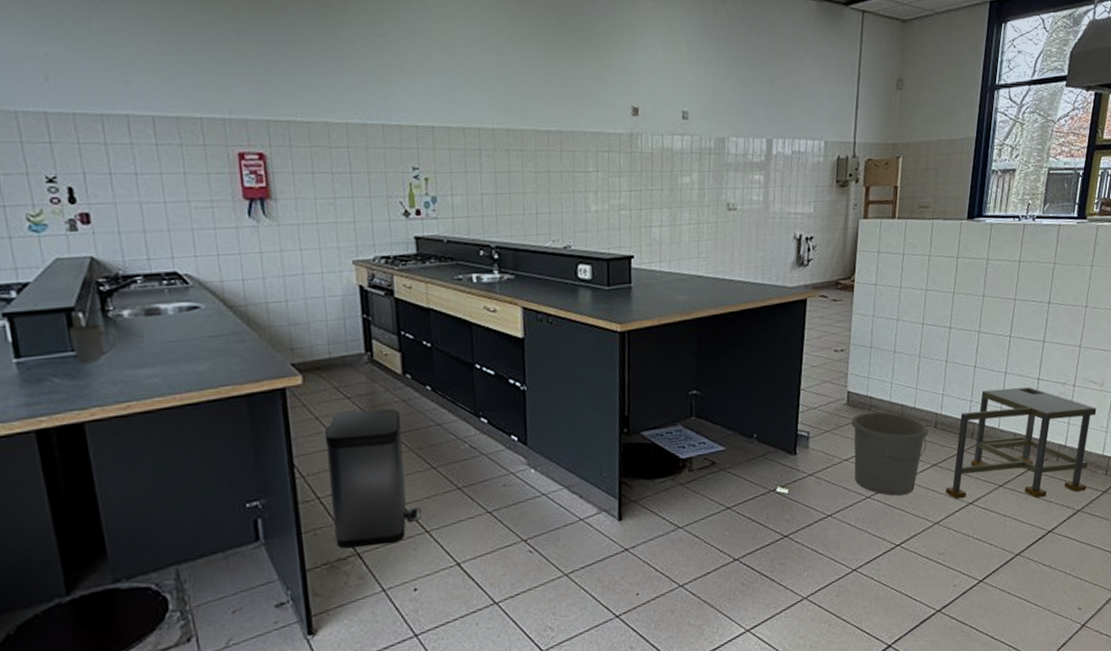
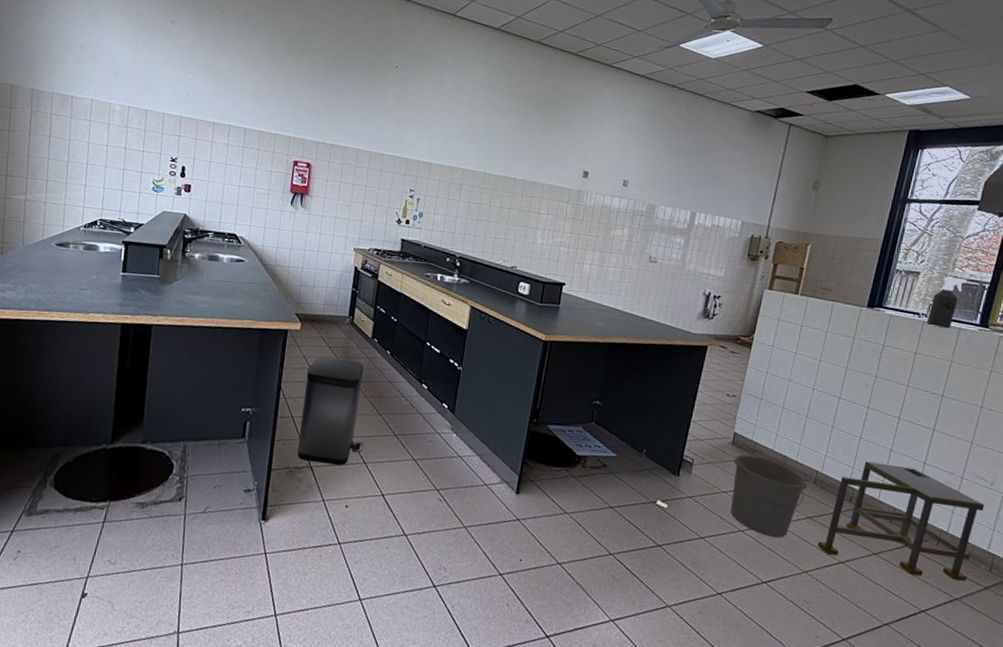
spray bottle: none [1027,168,1062,228] -> present [926,276,967,329]

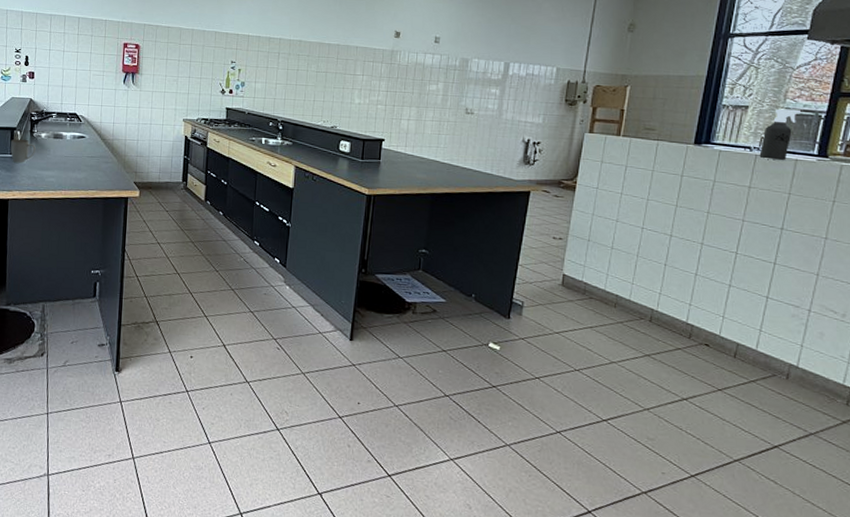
pedal bin: present [297,357,365,466] -> none [144,220,204,320]
bucket: present [731,454,808,538] -> none [565,295,644,376]
step stool: present [817,461,985,581] -> none [657,298,837,416]

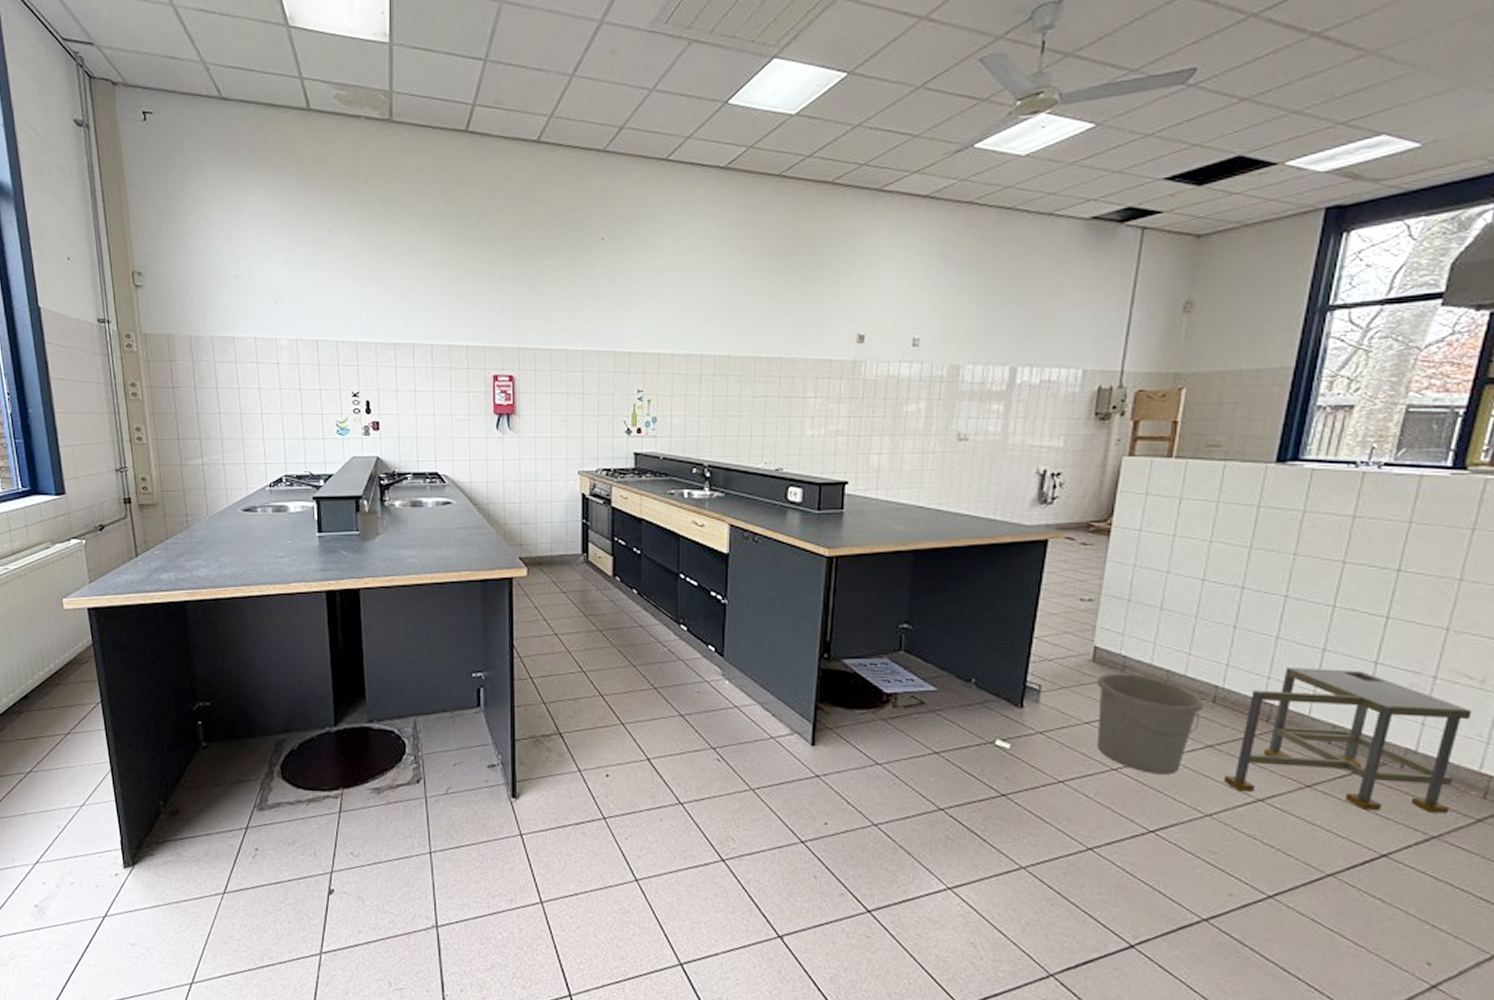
bucket: none [565,295,644,376] -> present [1097,673,1205,775]
step stool: none [657,298,837,416] -> present [1223,668,1472,814]
spray bottle: present [759,108,800,161] -> none [1368,405,1429,478]

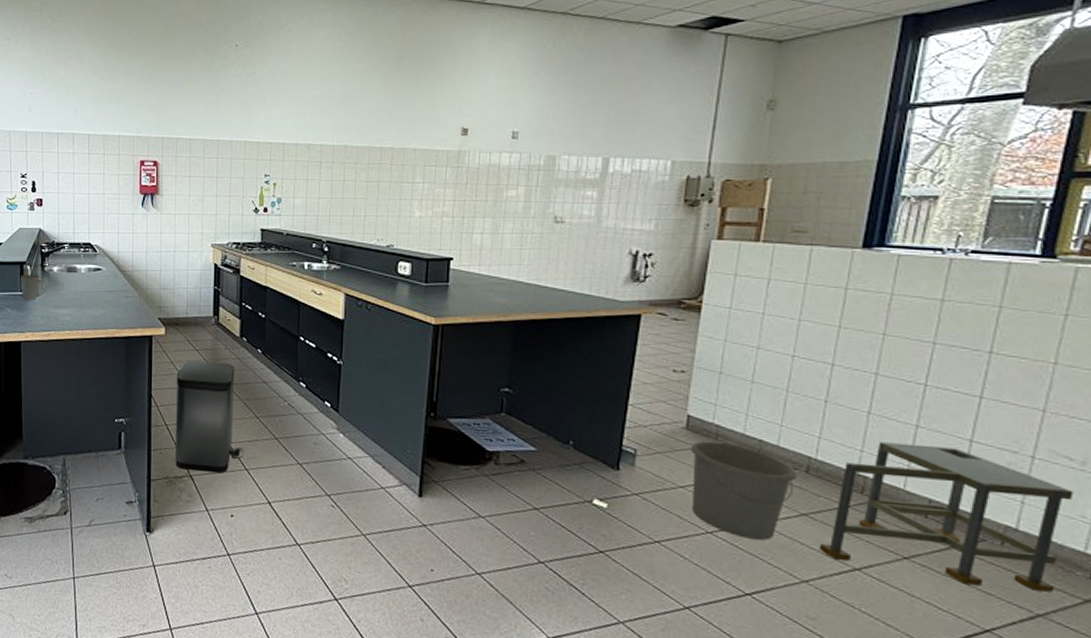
pedal bin: none [541,605,620,729] -> present [175,361,244,473]

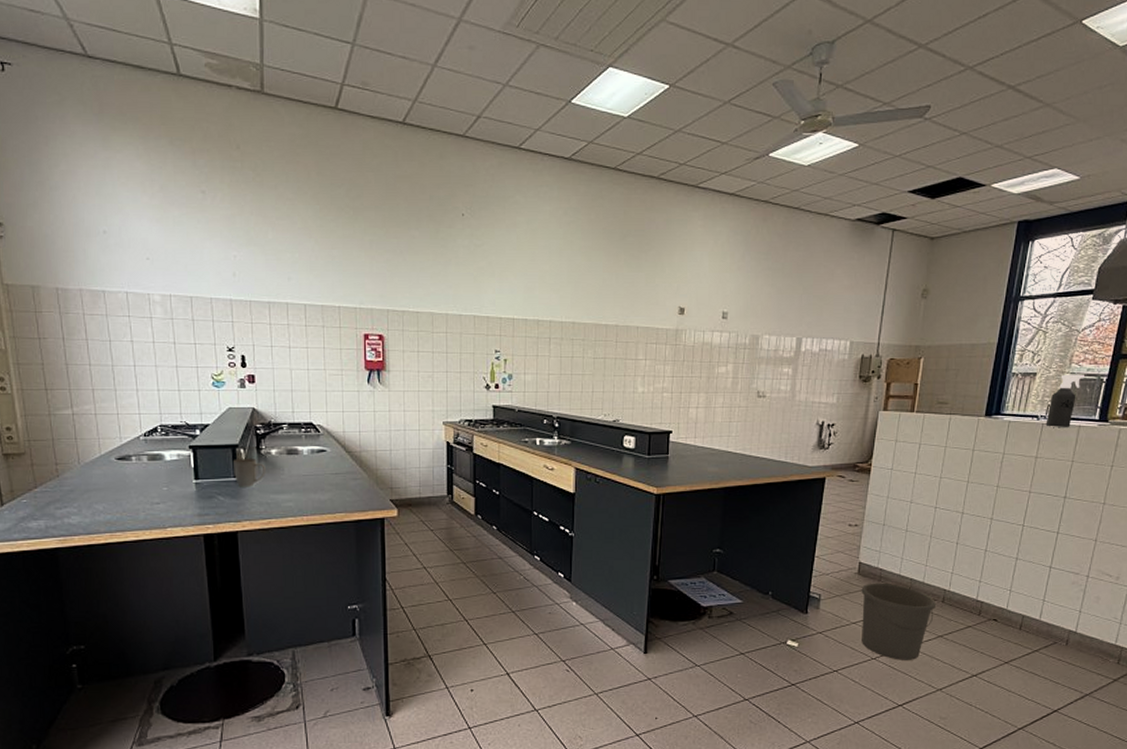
pedal bin: present [175,361,244,473] -> none [411,541,482,651]
step stool: present [819,442,1074,593] -> none [949,573,1111,678]
spray bottle: none [955,197,1014,265] -> present [1046,374,1084,428]

